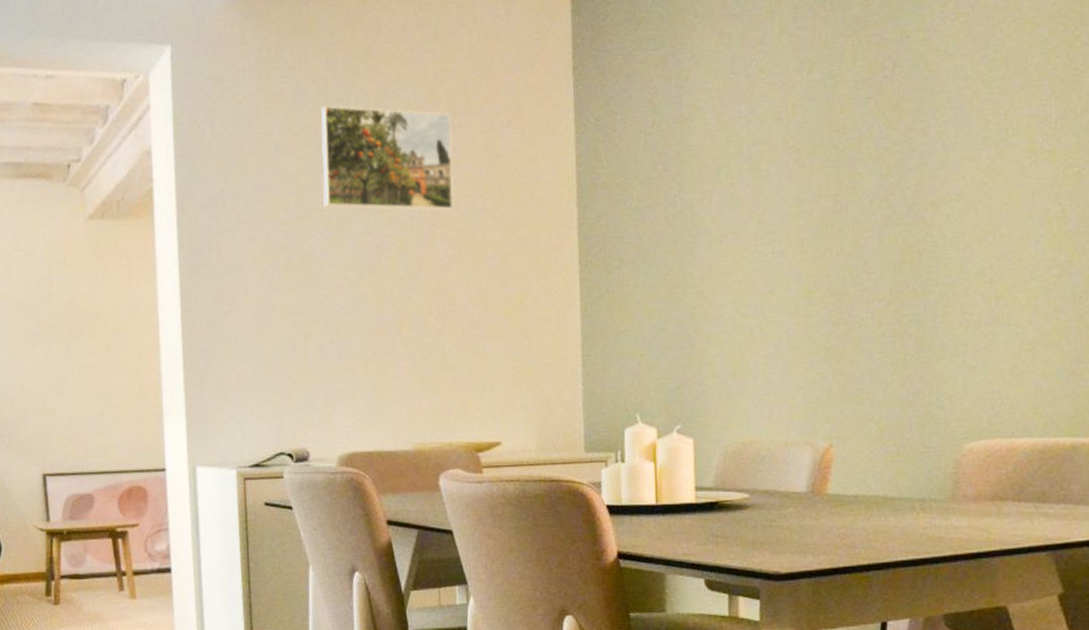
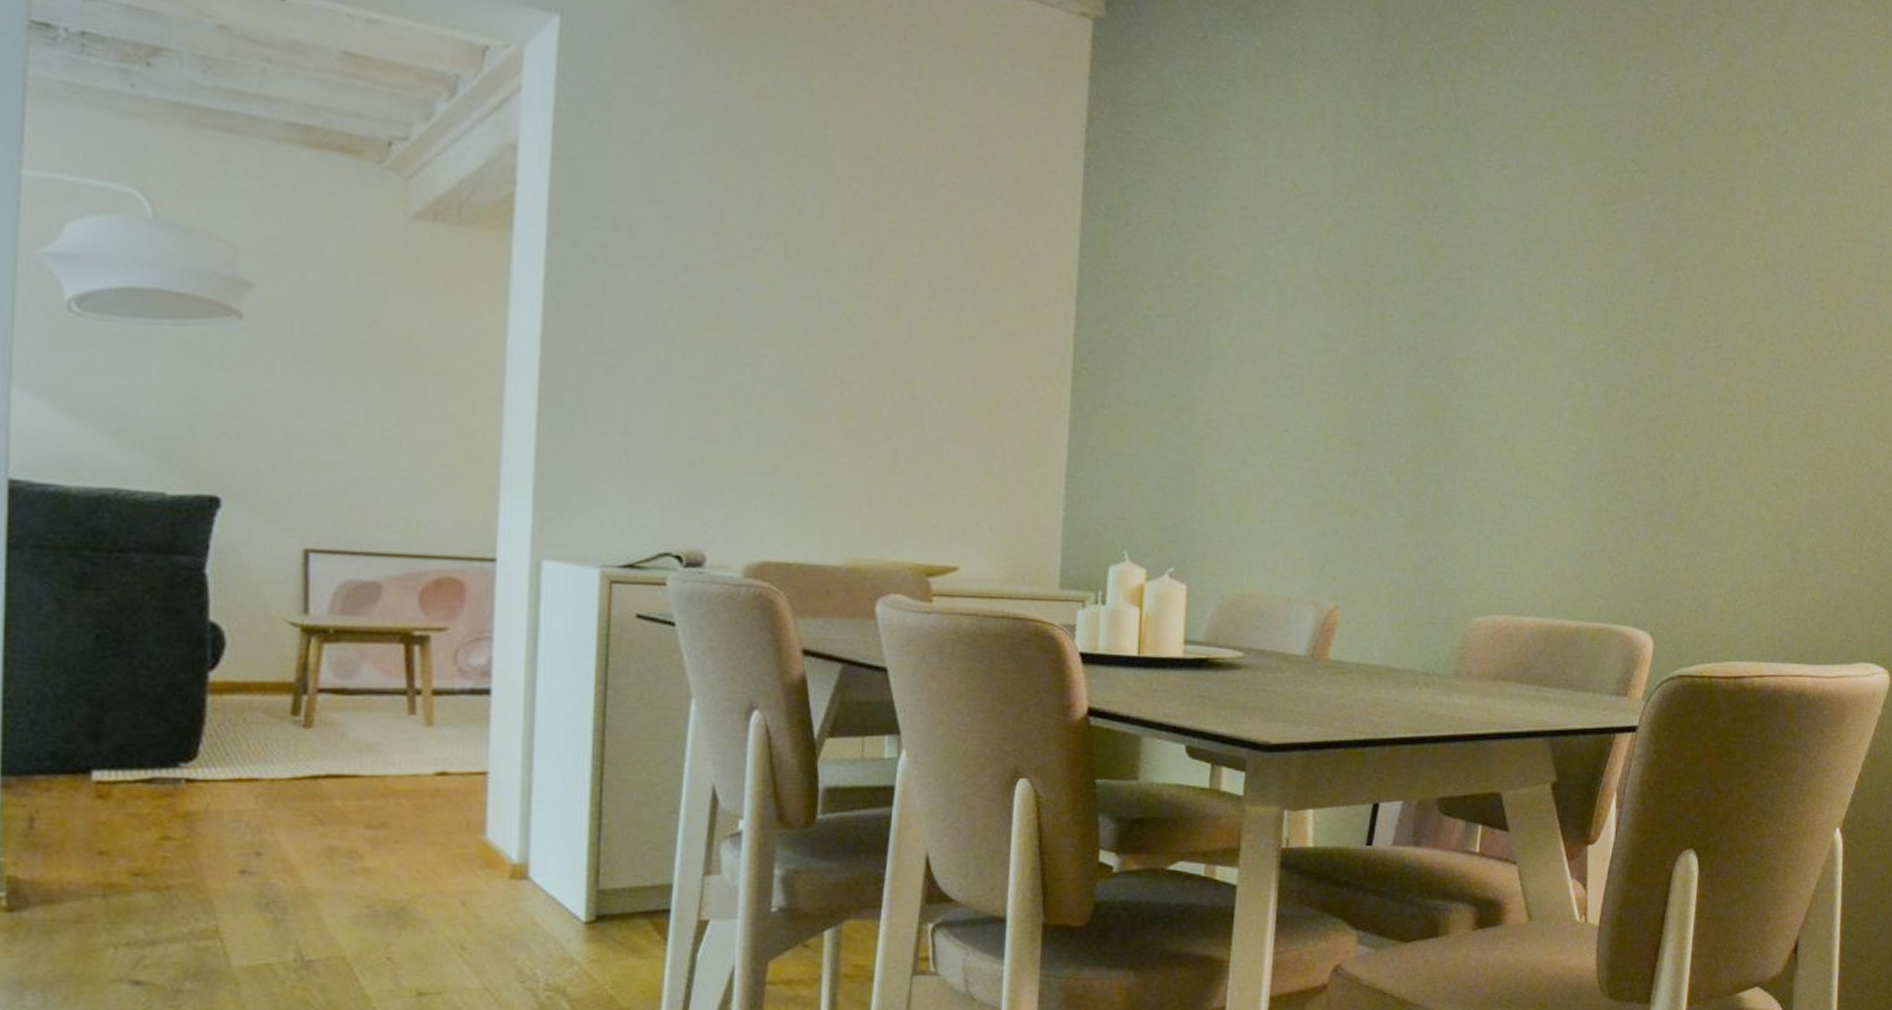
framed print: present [321,105,454,212] -> none [756,130,933,285]

